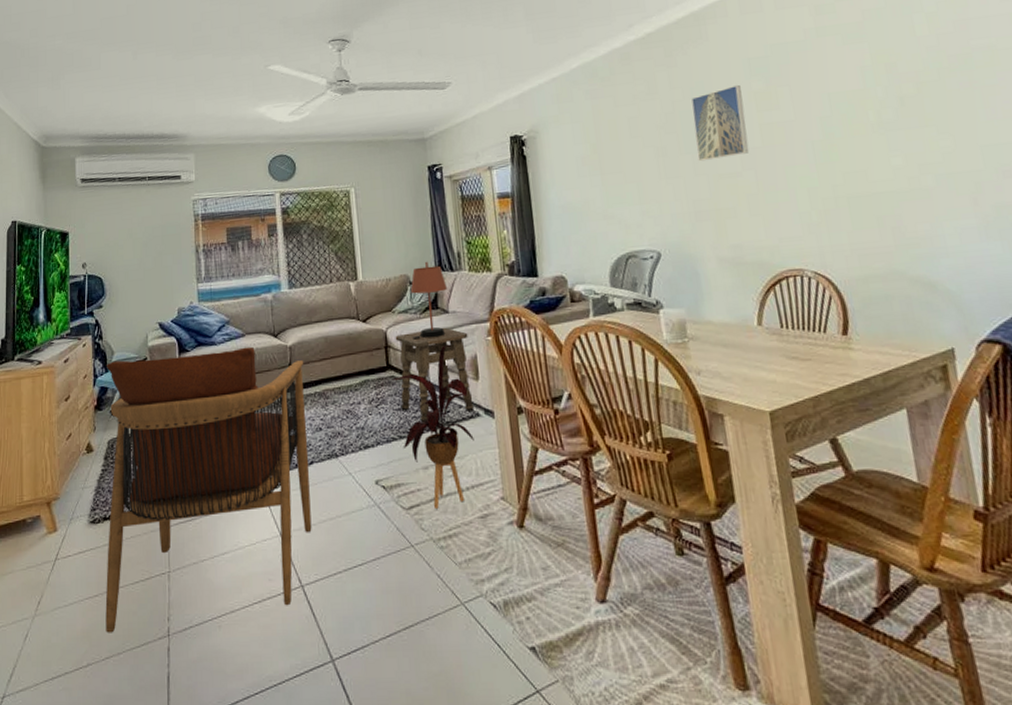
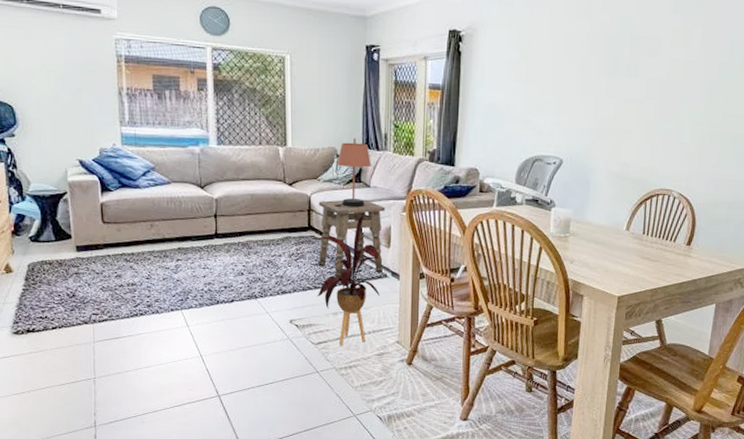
armchair: present [105,346,312,633] -> none [22,191,230,422]
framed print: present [691,84,749,162] -> none [612,18,663,85]

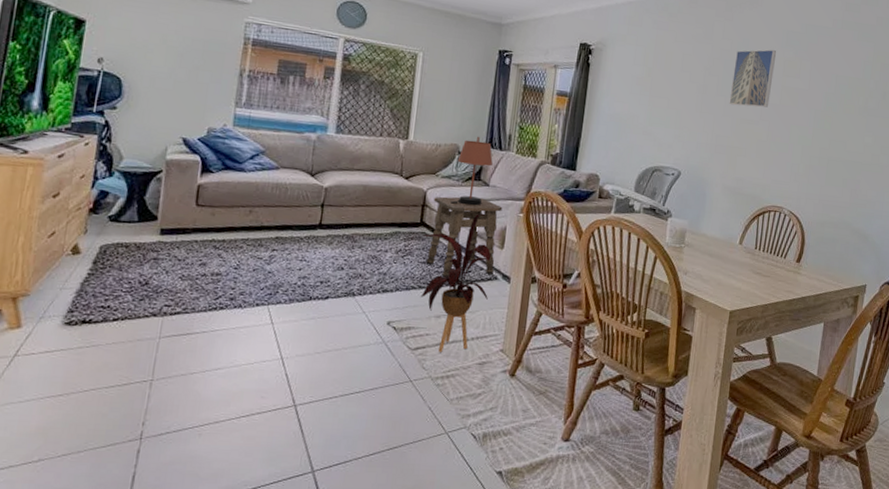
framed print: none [612,18,663,85] -> present [729,49,776,108]

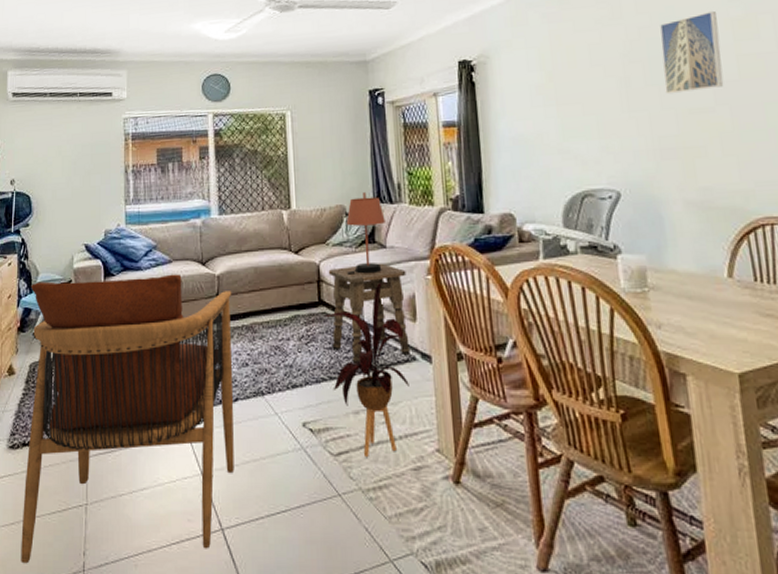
armchair: none [66,166,338,432] -> present [21,274,234,564]

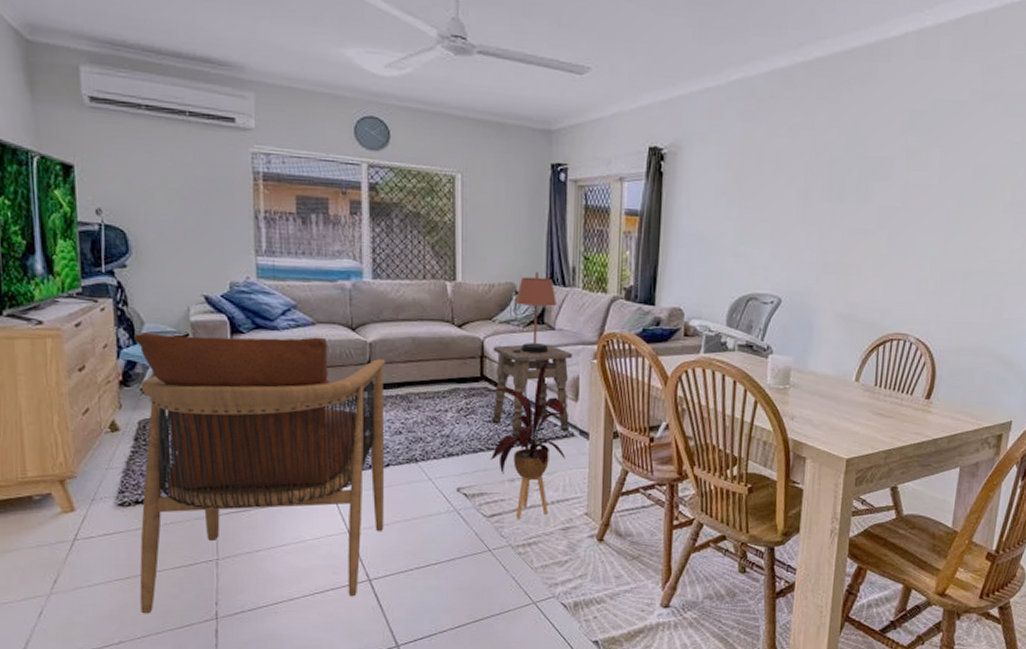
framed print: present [660,10,724,94] -> none [838,136,896,213]

